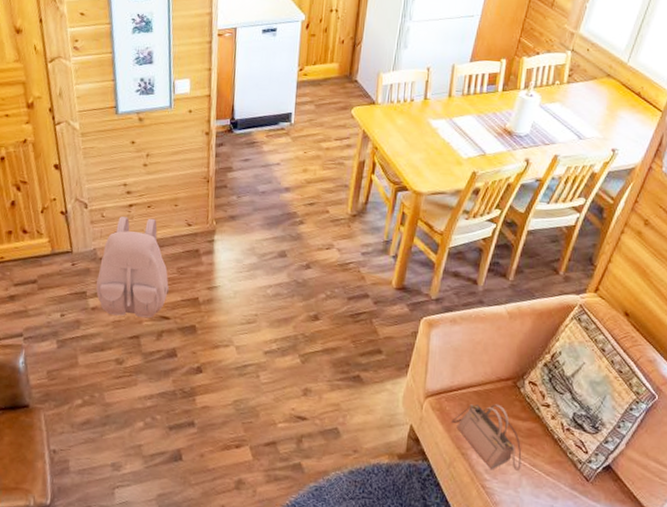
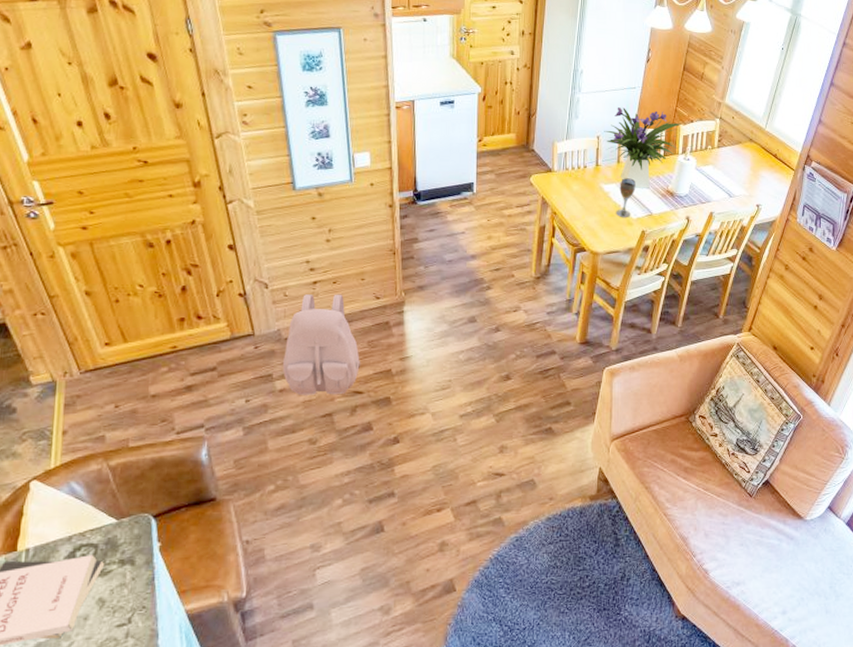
flower arrangement: none [435,37,525,126] -> present [604,107,681,189]
cup: none [444,113,469,158] -> present [616,178,636,218]
handbag: present [451,404,522,472] -> none [635,439,696,498]

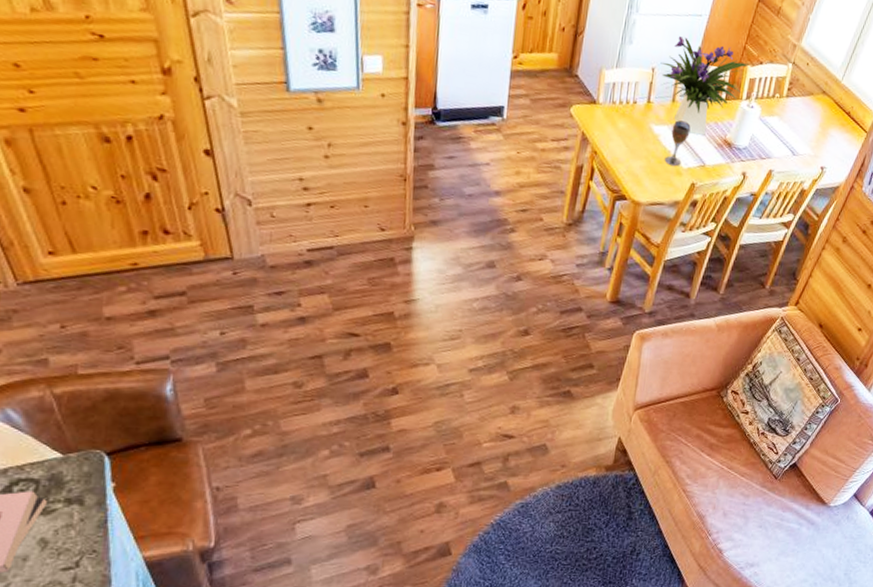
backpack: present [283,294,361,395] -> none [266,217,359,336]

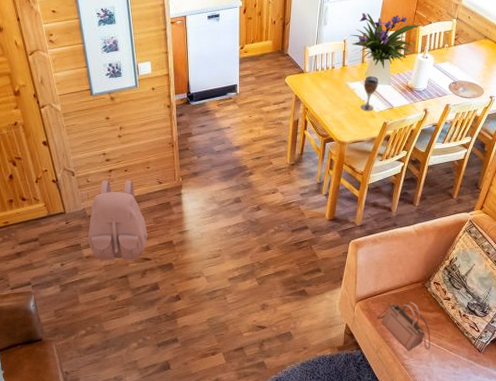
backpack: none [266,217,359,336] -> present [88,180,149,261]
handbag: none [658,413,721,475] -> present [377,302,431,351]
plate: none [773,141,816,167] -> present [448,80,484,98]

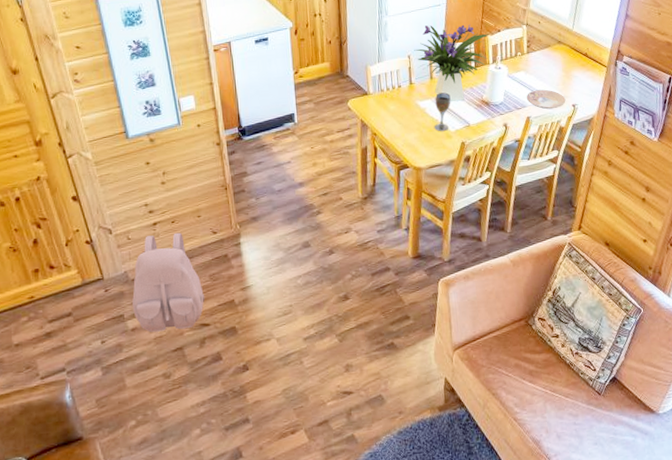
handbag: present [377,302,431,351] -> none [479,343,544,402]

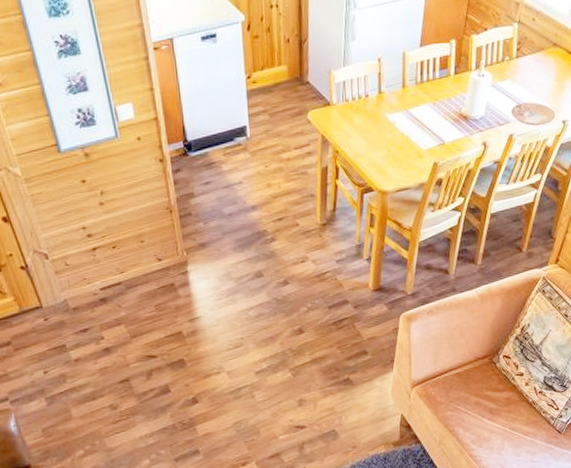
backpack: present [132,232,205,332] -> none [74,258,151,363]
flower arrangement: present [414,24,489,102] -> none [385,20,473,116]
cup: present [434,92,451,132] -> none [404,104,425,151]

